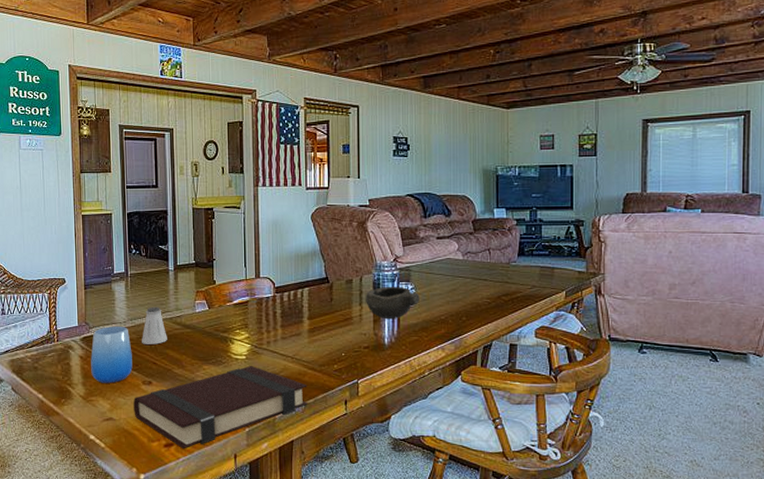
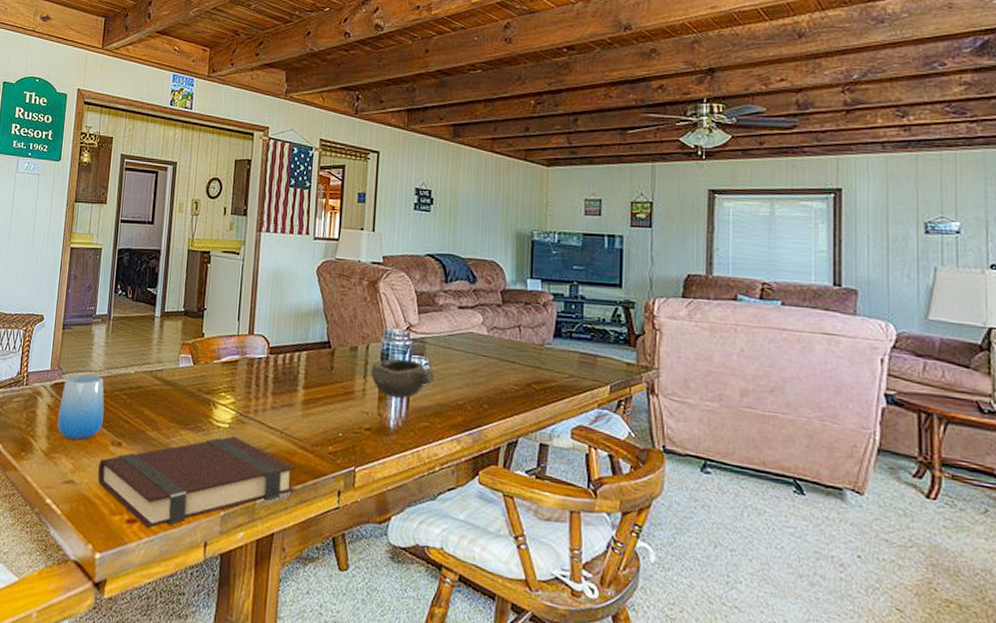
saltshaker: present [142,306,167,345] -> none [116,356,145,400]

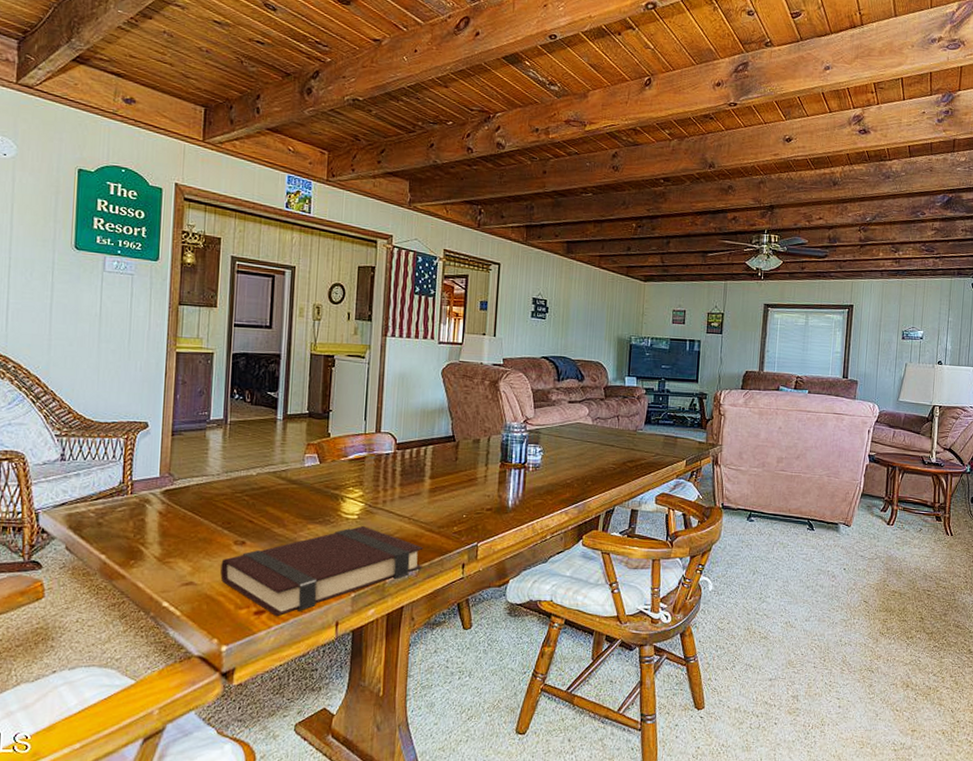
cup: present [57,374,105,440] -> none [171,478,225,543]
bowl: present [371,358,434,398] -> none [492,447,547,481]

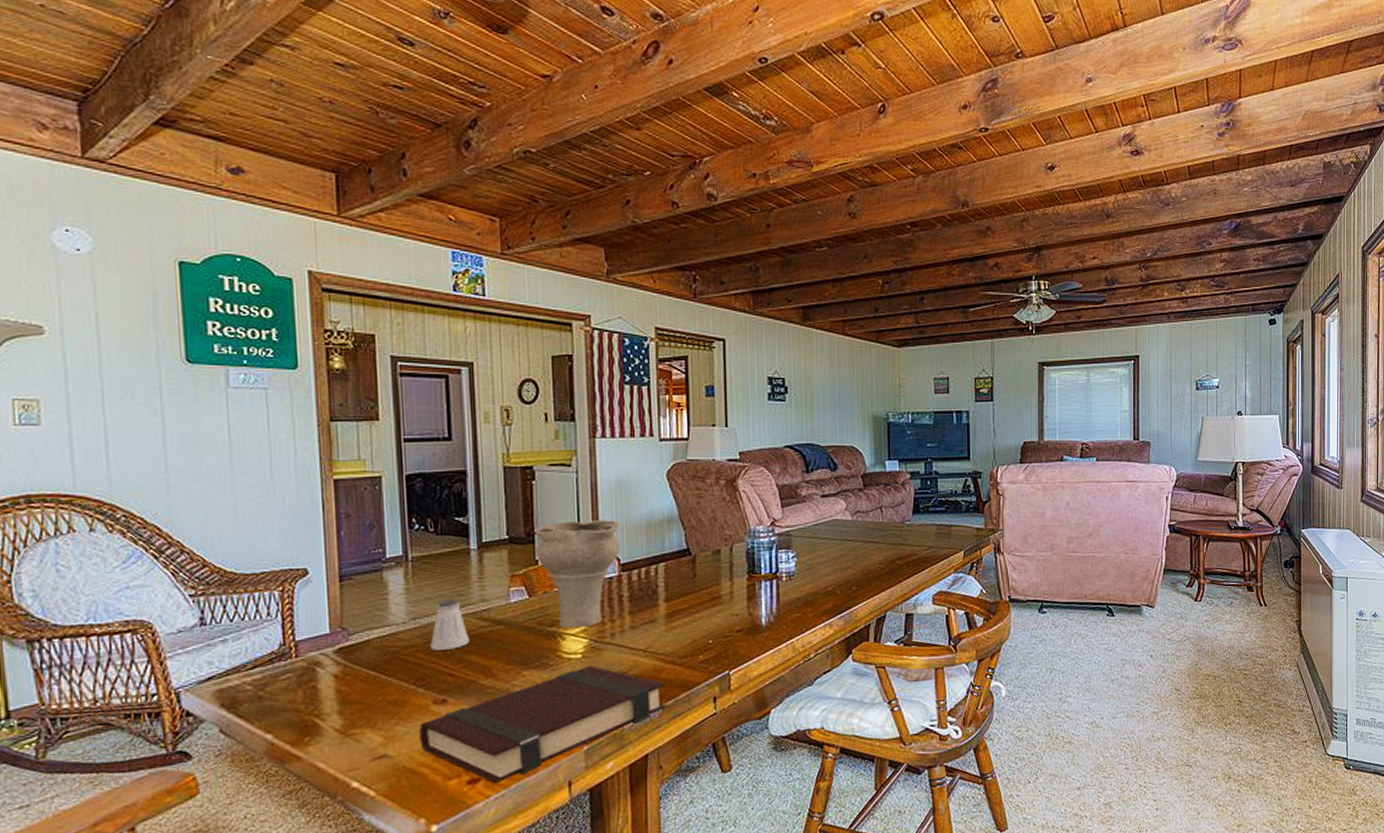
saltshaker: none [237,458,269,501] -> present [430,598,469,651]
vase: none [329,403,399,494] -> present [534,520,620,629]

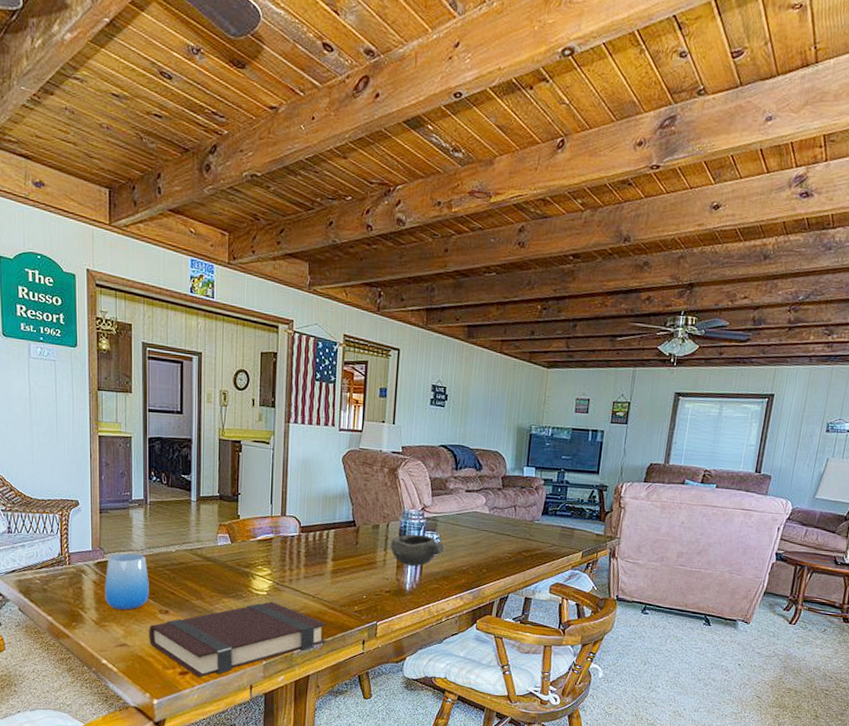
cup: none [351,628,417,709] -> present [105,553,149,610]
saltshaker: present [430,598,469,651] -> none [160,536,187,575]
vase: present [534,520,620,629] -> none [238,487,302,572]
bowl: none [737,555,802,595] -> present [391,534,444,566]

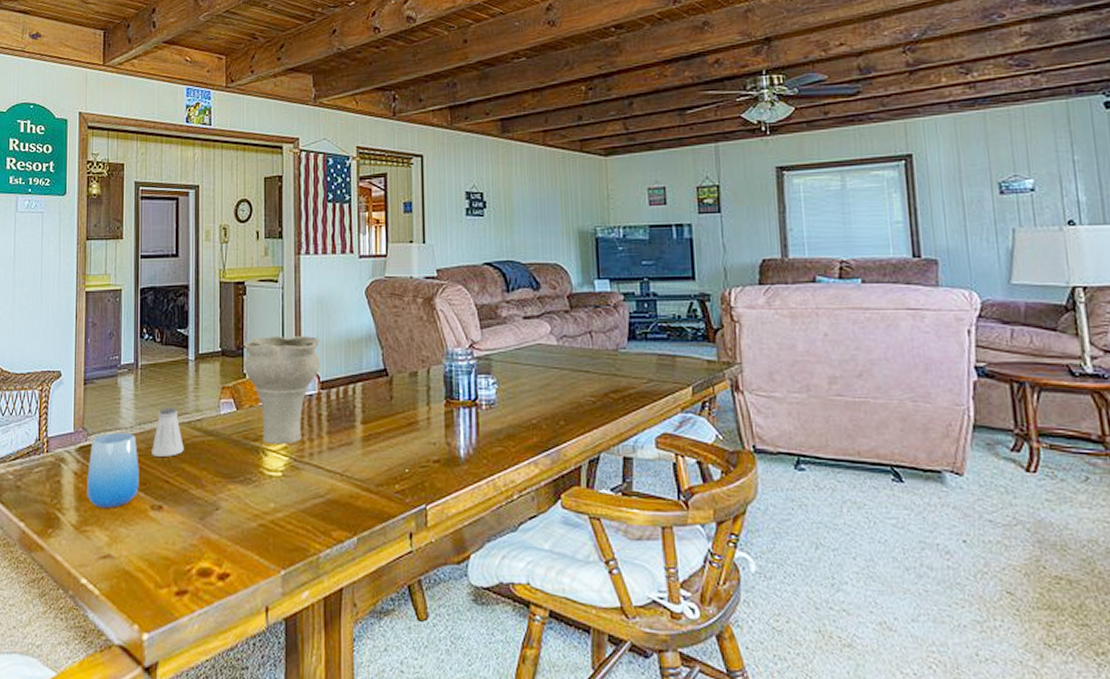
book: present [149,601,327,678] -> none [138,484,361,599]
saltshaker: none [160,536,187,575] -> present [152,407,184,457]
vase: none [238,487,302,572] -> present [243,336,320,445]
bowl: present [391,534,444,566] -> none [435,380,504,423]

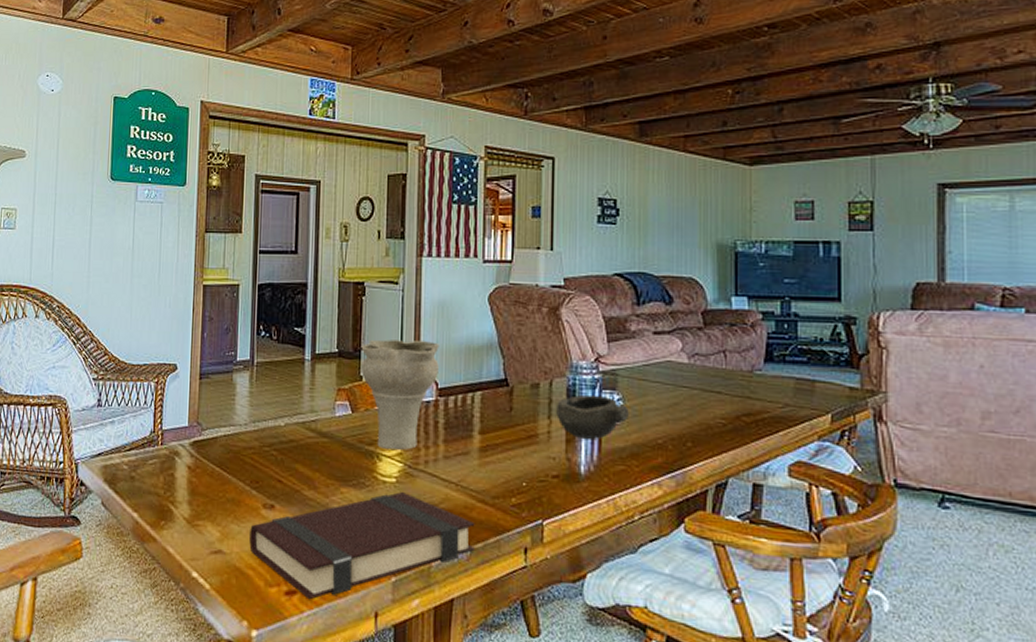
cup: present [87,432,139,508] -> none [200,428,253,504]
book: none [138,484,361,599] -> present [249,491,475,600]
saltshaker: present [152,407,184,457] -> none [265,406,298,456]
bowl: none [435,380,504,423] -> present [556,394,629,439]

